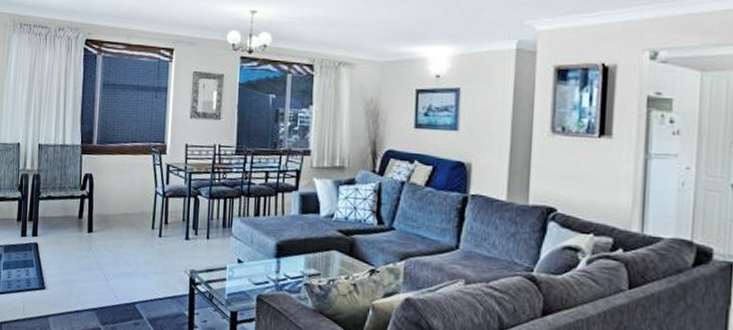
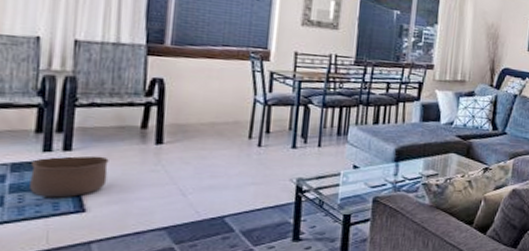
basket: none [14,241,59,276] -> present [29,155,109,198]

